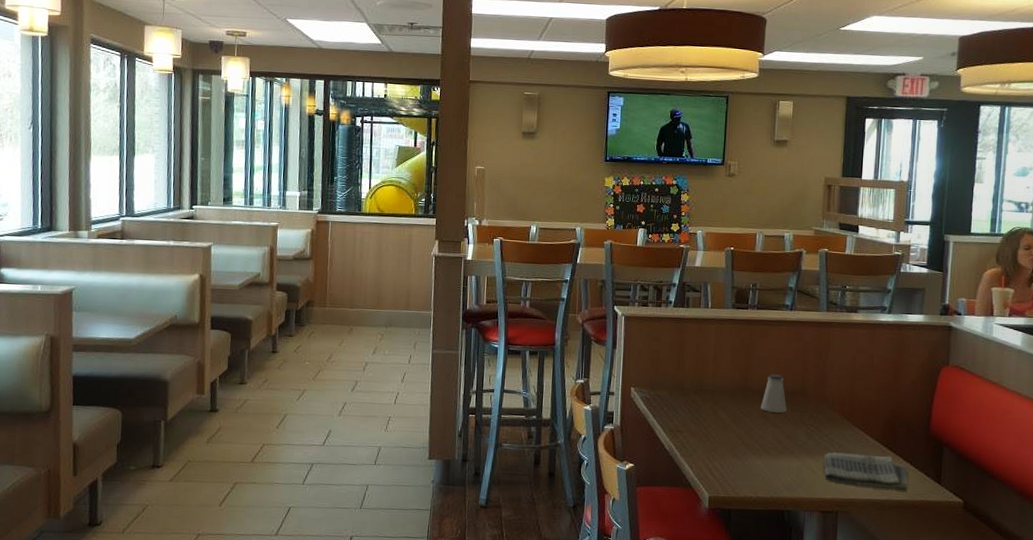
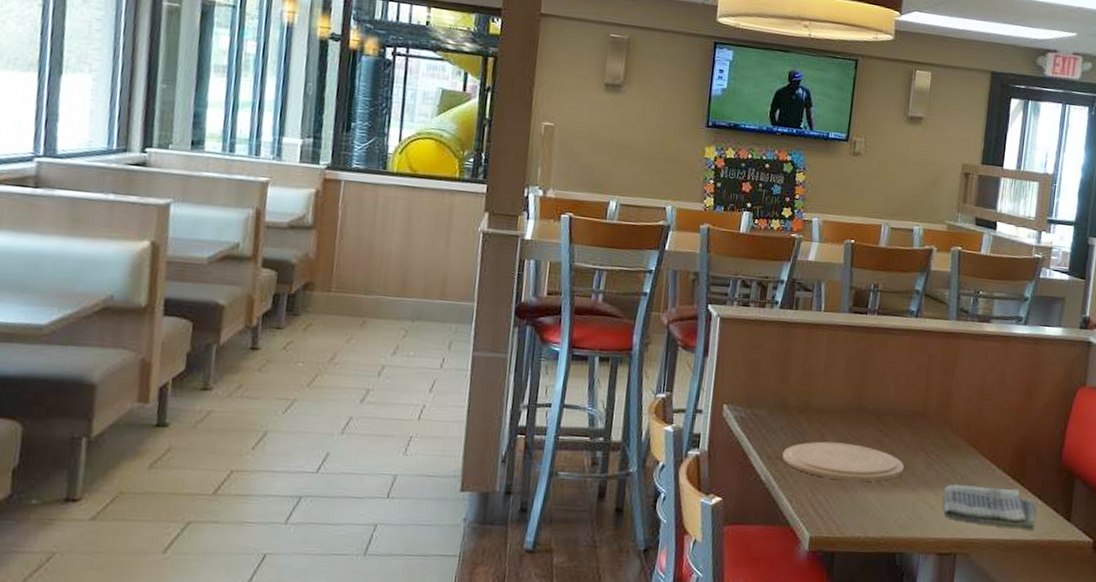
plate: none [682,417,787,451] -> present [782,441,904,482]
saltshaker: present [761,374,787,413] -> none [875,392,906,438]

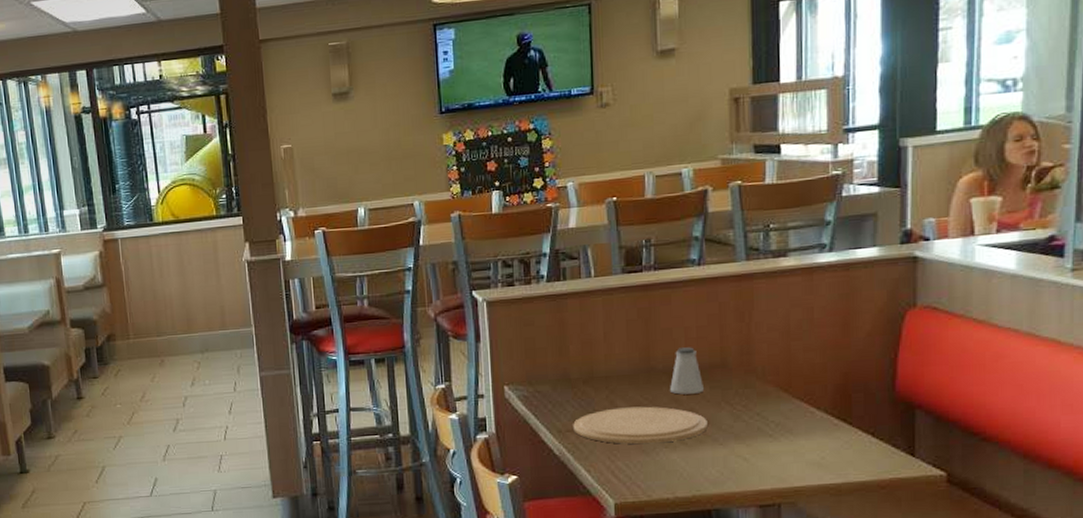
saltshaker: none [875,392,906,438] -> present [670,347,704,395]
dish towel: present [943,484,1036,531] -> none [758,429,871,471]

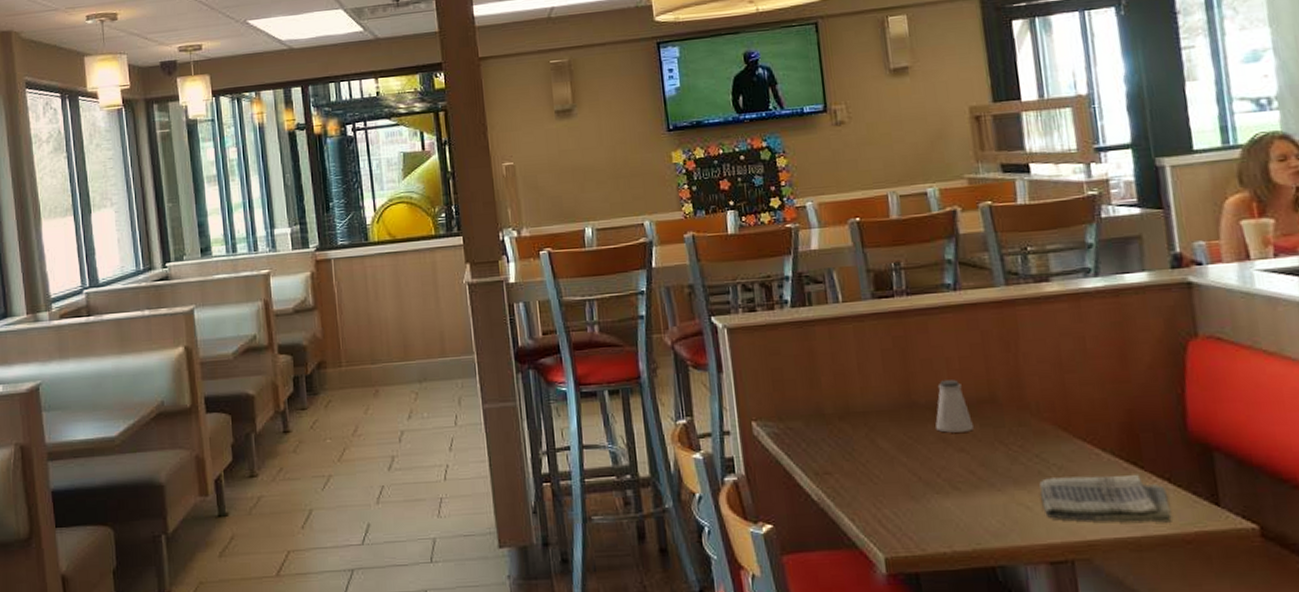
plate: present [573,406,708,445] -> none [831,446,982,490]
dish towel: none [758,429,871,471] -> present [1039,474,1172,523]

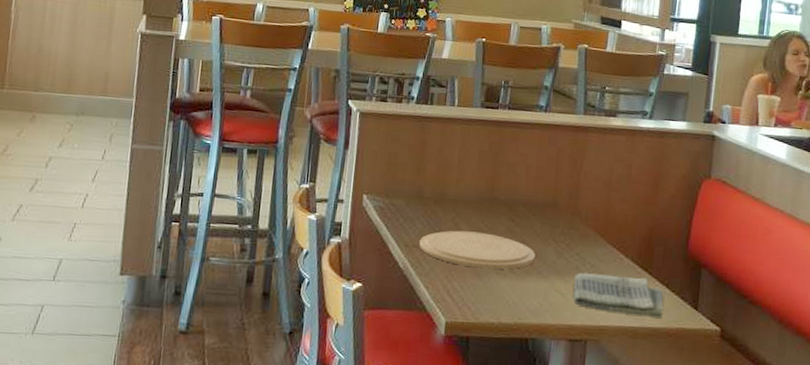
plate: none [831,446,982,490] -> present [419,230,535,270]
saltshaker: present [935,380,973,433] -> none [508,183,536,228]

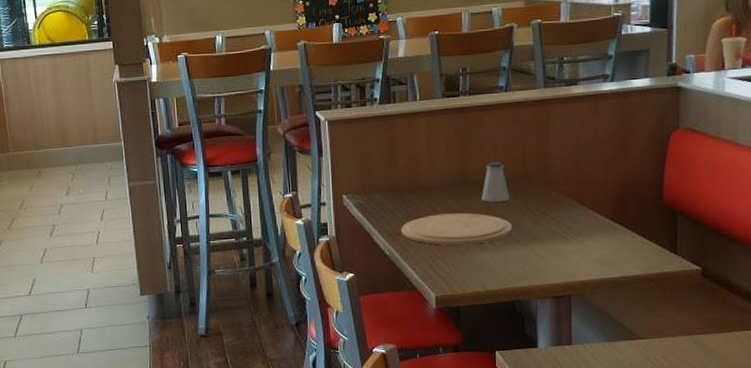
saltshaker: none [508,183,536,228] -> present [482,162,509,203]
dish towel: present [573,272,663,319] -> none [553,231,643,267]

